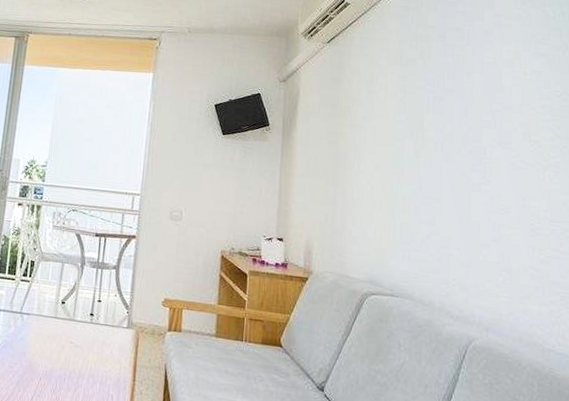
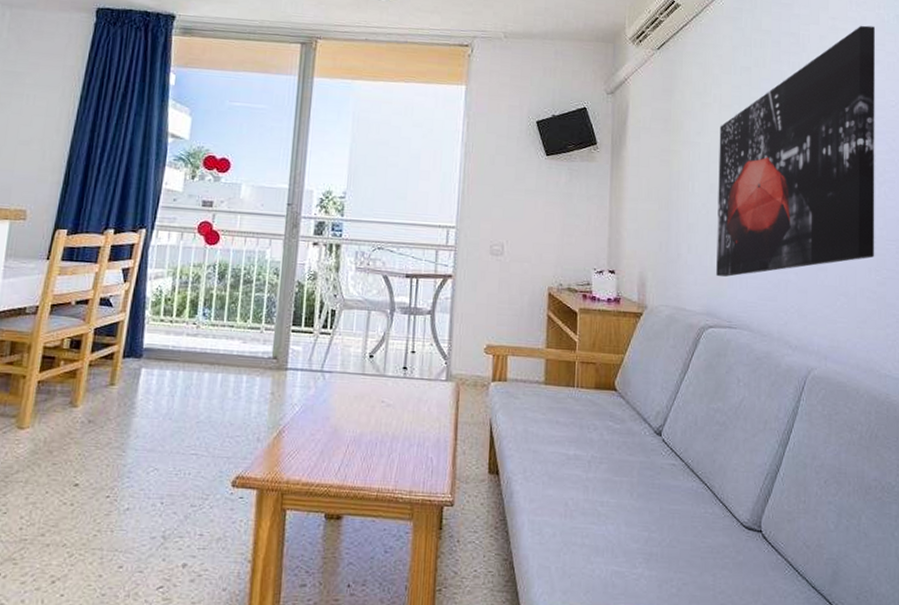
wall art: none [379,21,540,249] -> present [716,25,875,277]

